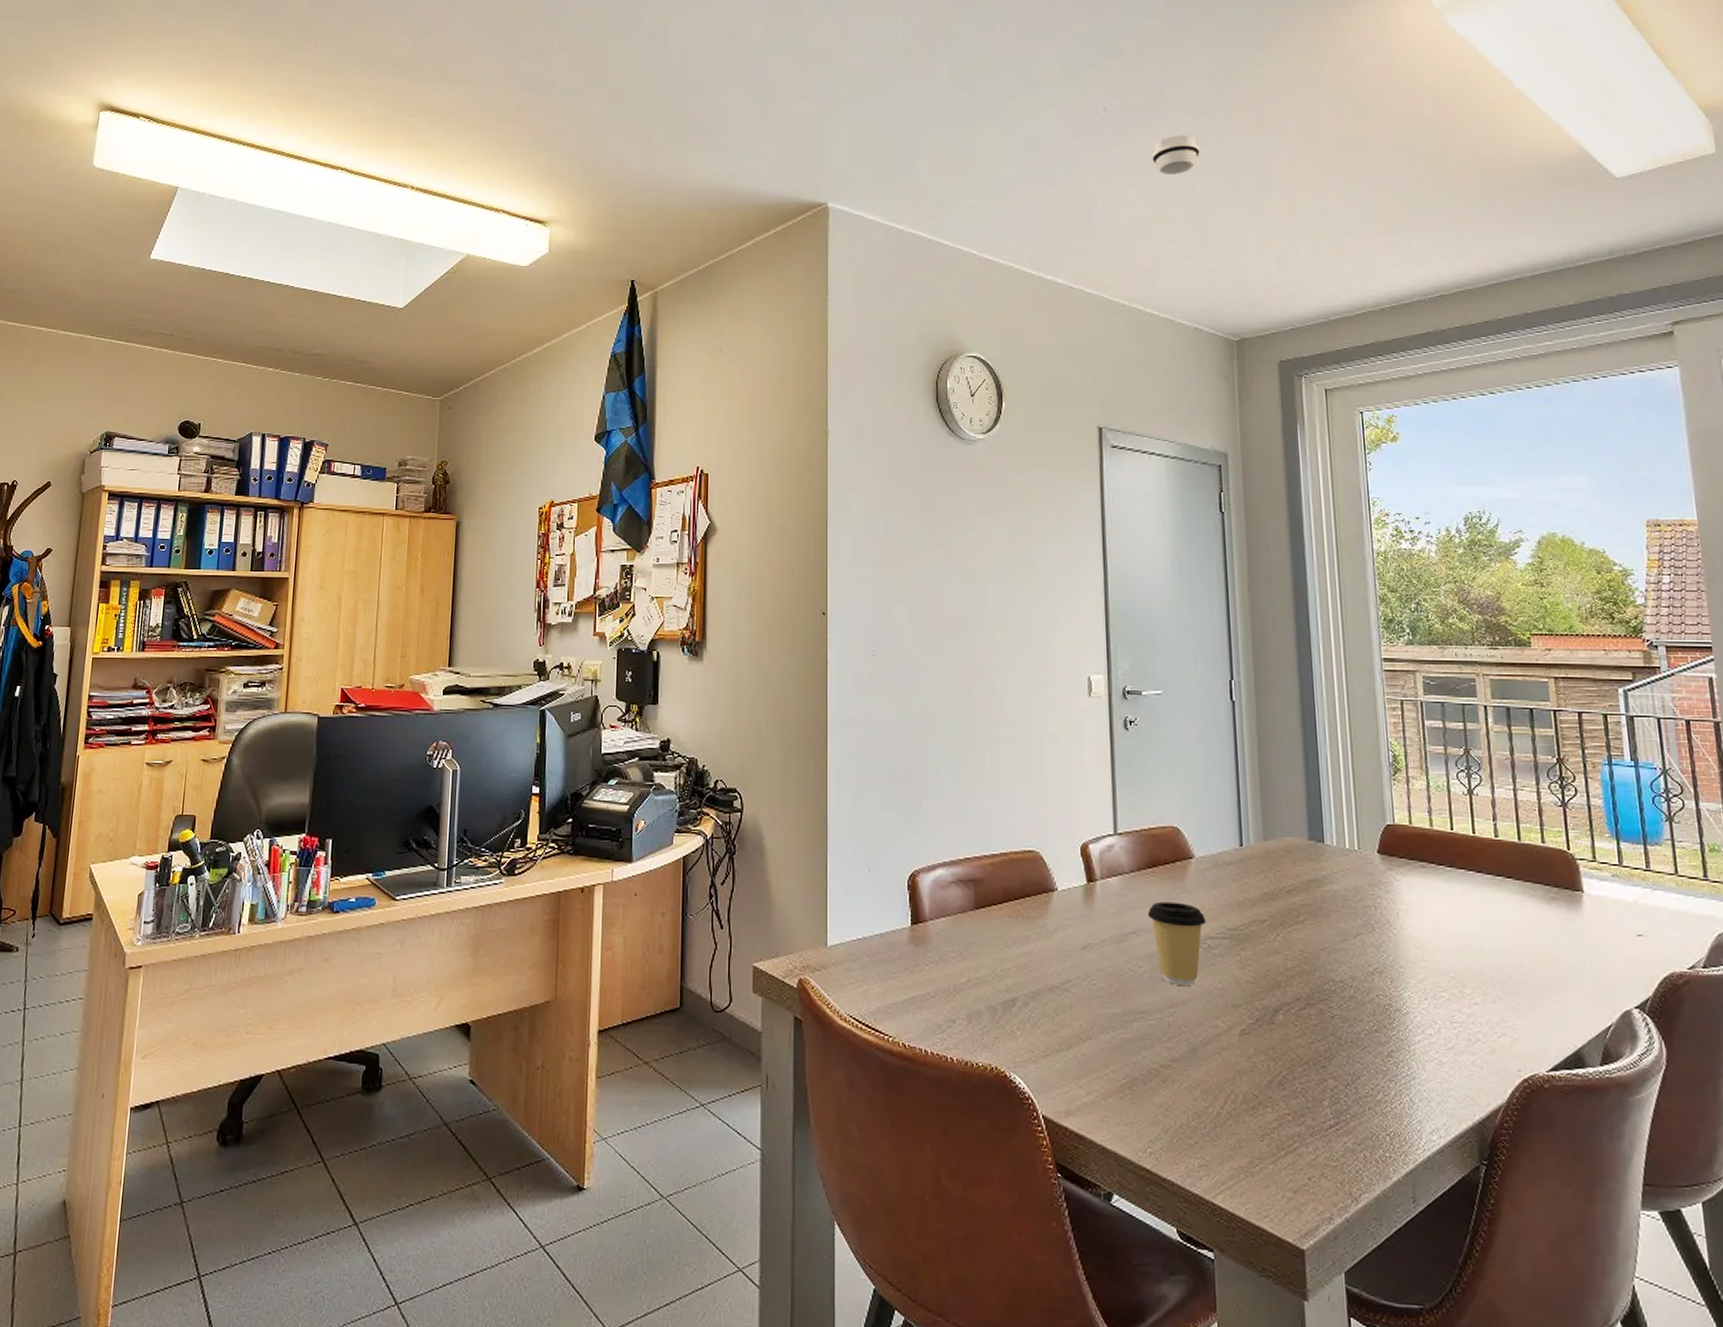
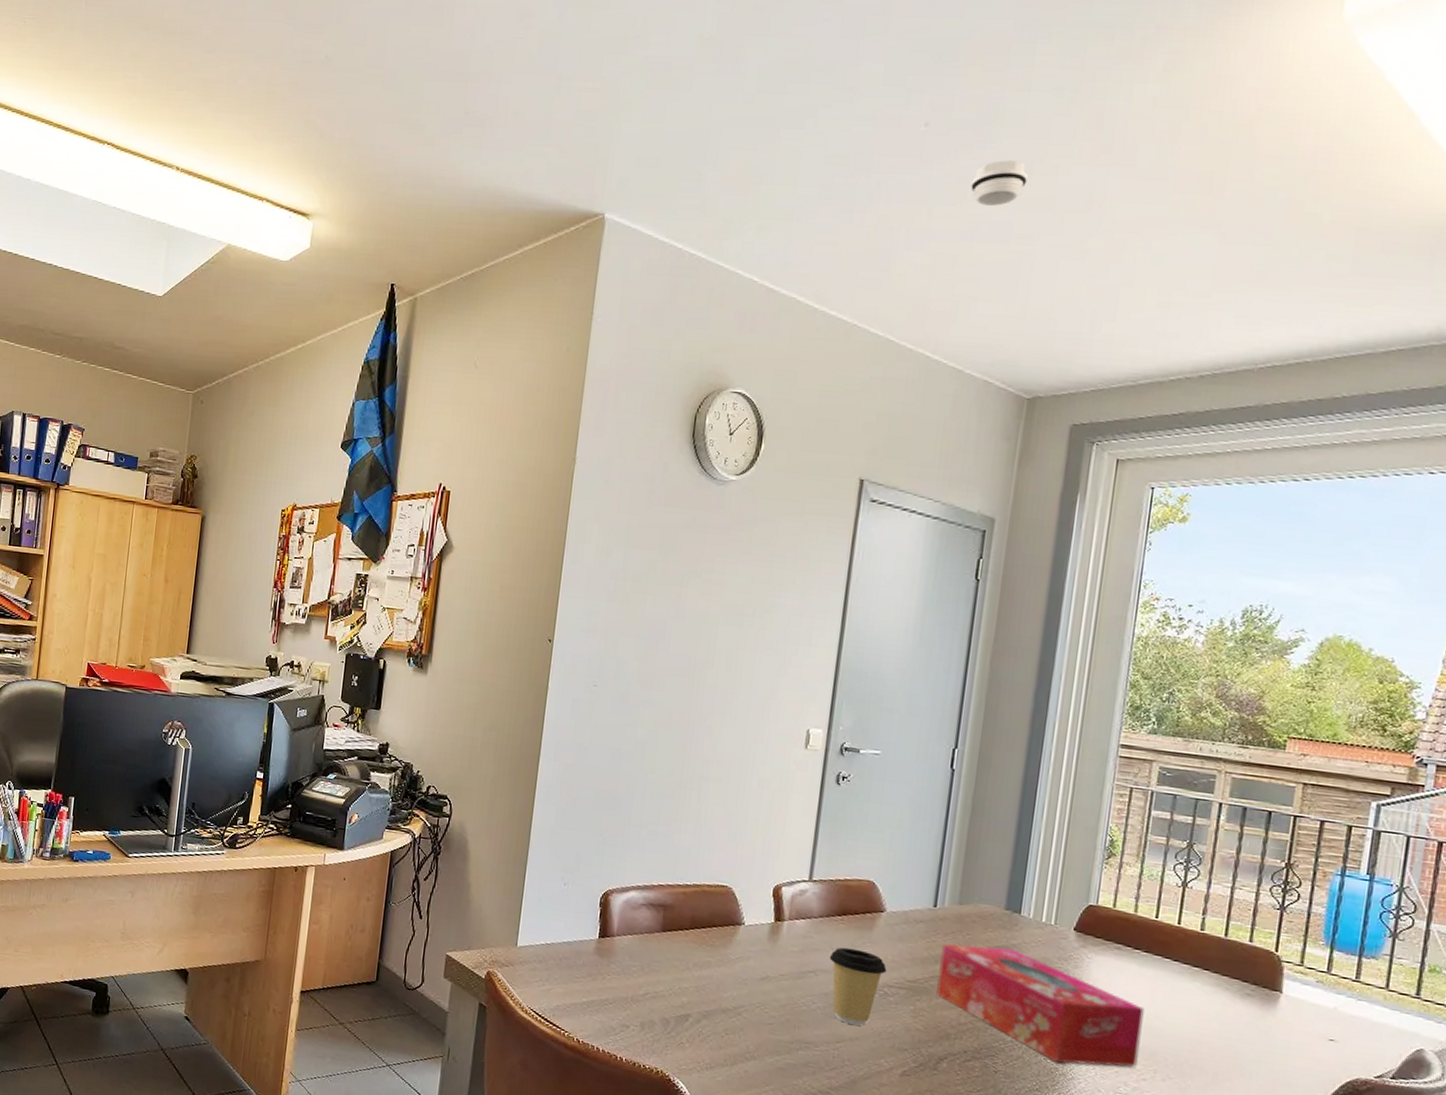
tissue box: none [1256,880,1466,999] -> present [936,943,1144,1067]

